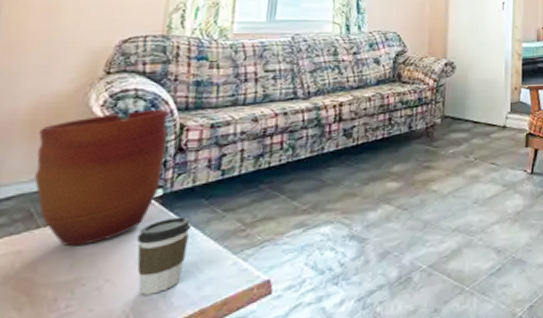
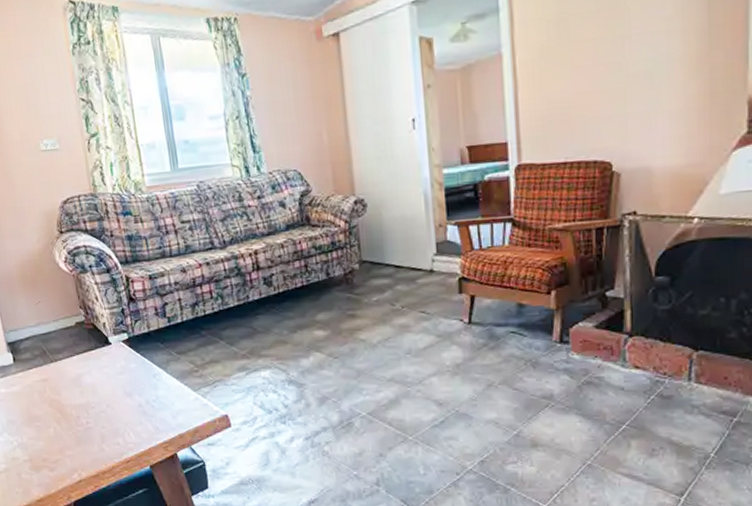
vase: present [34,110,168,247] -> none [30,264,124,378]
coffee cup: present [137,216,192,295] -> none [119,357,159,419]

